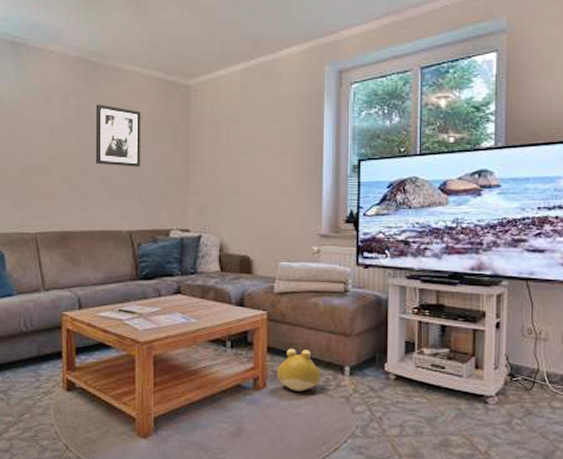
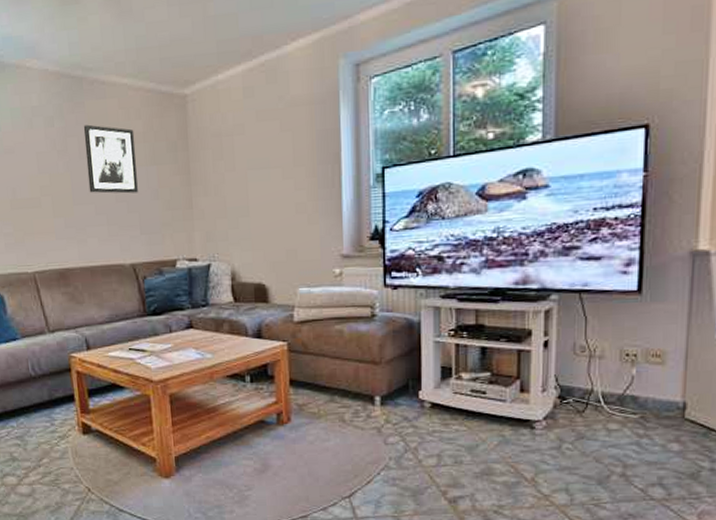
plush toy: present [277,348,321,392] -> none [302,380,349,425]

